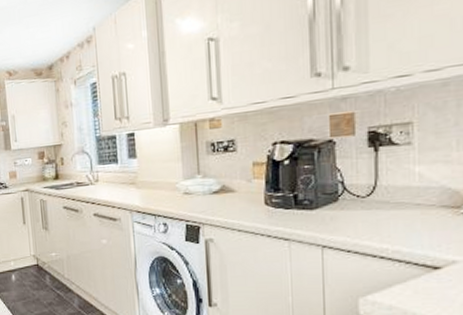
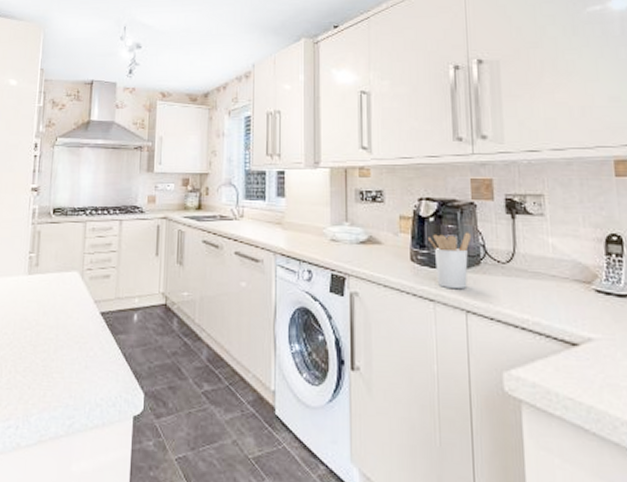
utensil holder: none [283,170,330,227] -> present [428,232,472,288]

